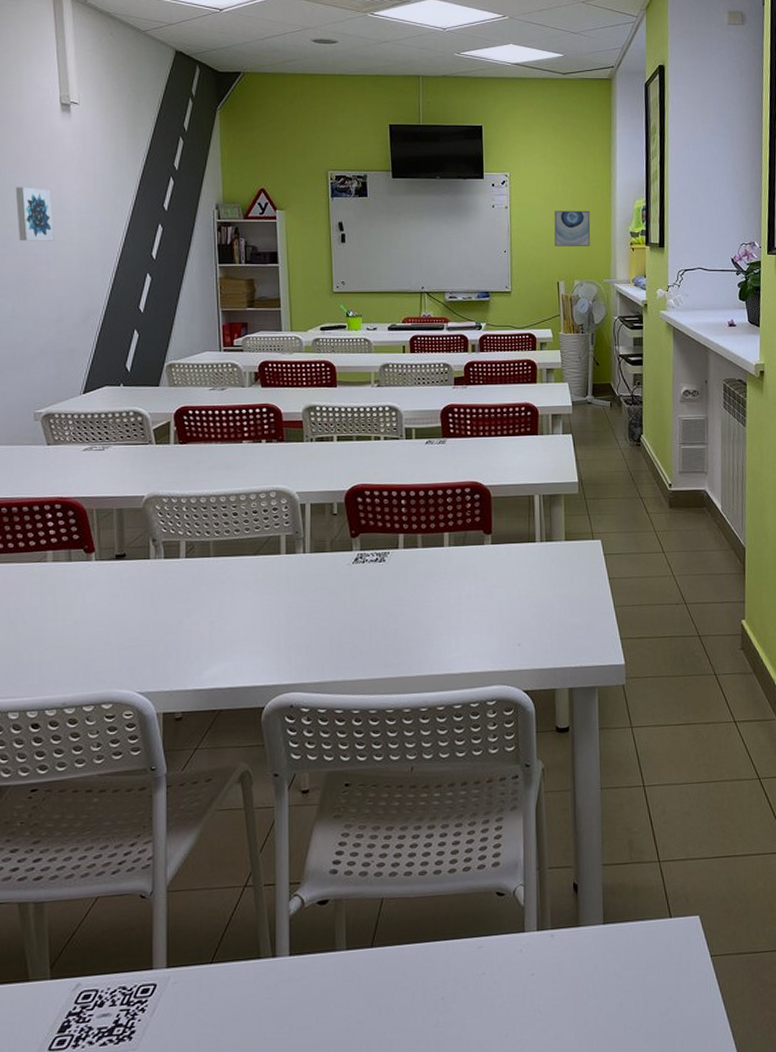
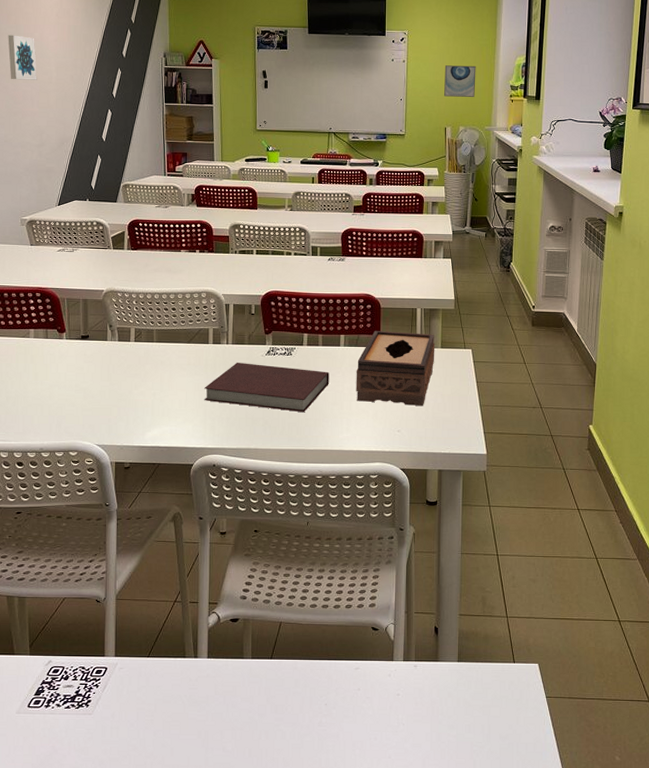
notebook: none [276,574,432,631] -> present [204,363,329,412]
tissue box: none [464,524,558,613] -> present [356,330,435,406]

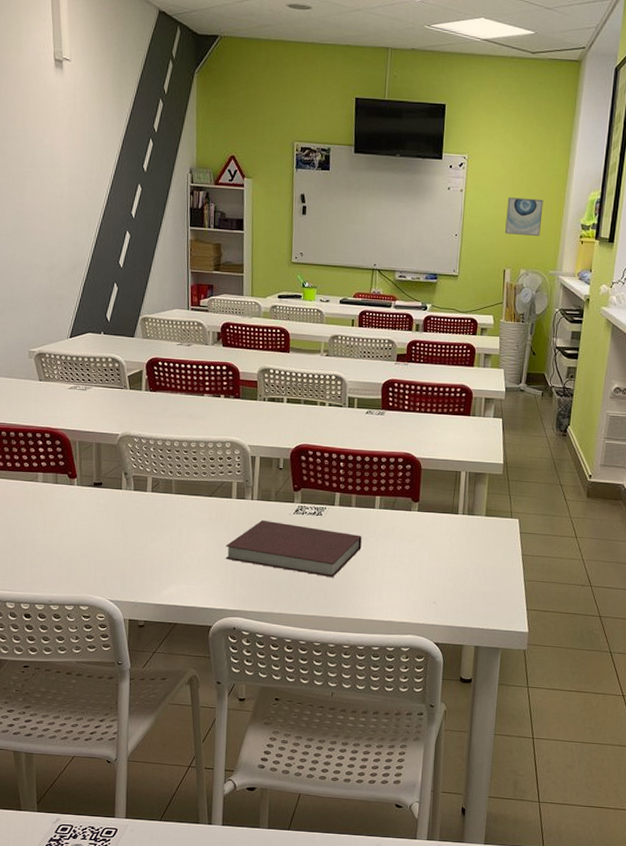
wall art: present [8,35,37,80] -> none [14,139,48,194]
tissue box: present [356,330,435,406] -> none [390,493,479,577]

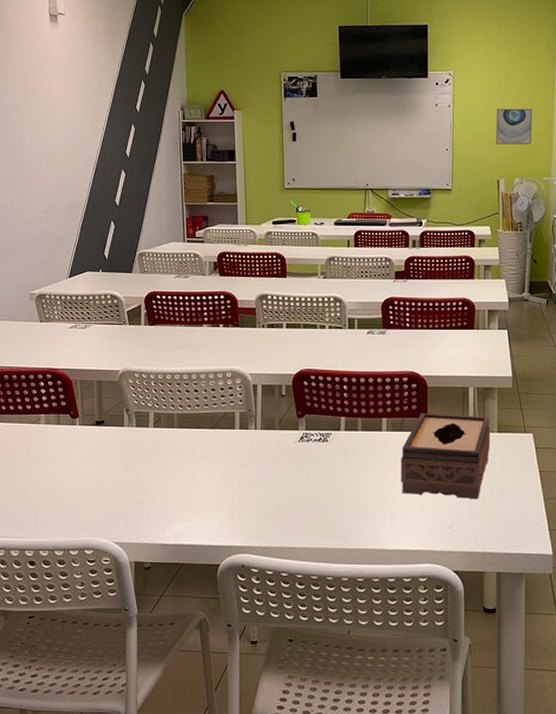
notebook: present [225,520,362,577] -> none [231,450,370,506]
tissue box: none [390,493,479,577] -> present [401,412,491,499]

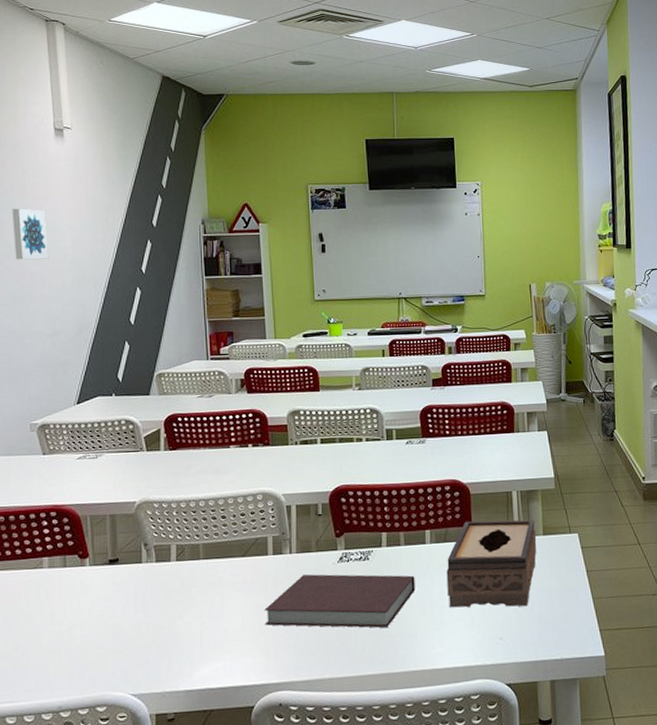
wall art: none [13,91,45,141] -> present [12,208,49,260]
notebook: none [231,450,370,506] -> present [264,574,415,628]
wall art: present [496,108,533,145] -> none [524,215,560,251]

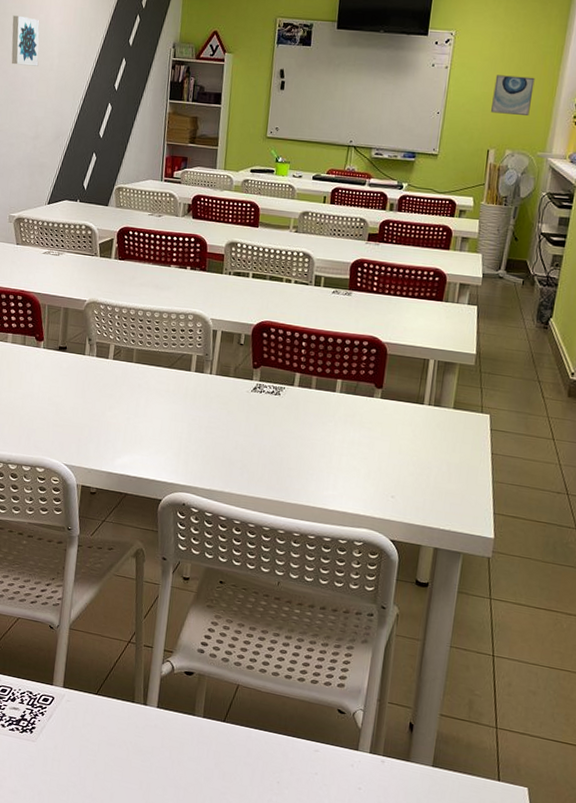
notebook: present [264,574,415,628] -> none [180,396,320,460]
tissue box: present [446,519,537,608] -> none [348,379,447,472]
wall art: none [524,215,560,251] -> present [491,75,535,115]

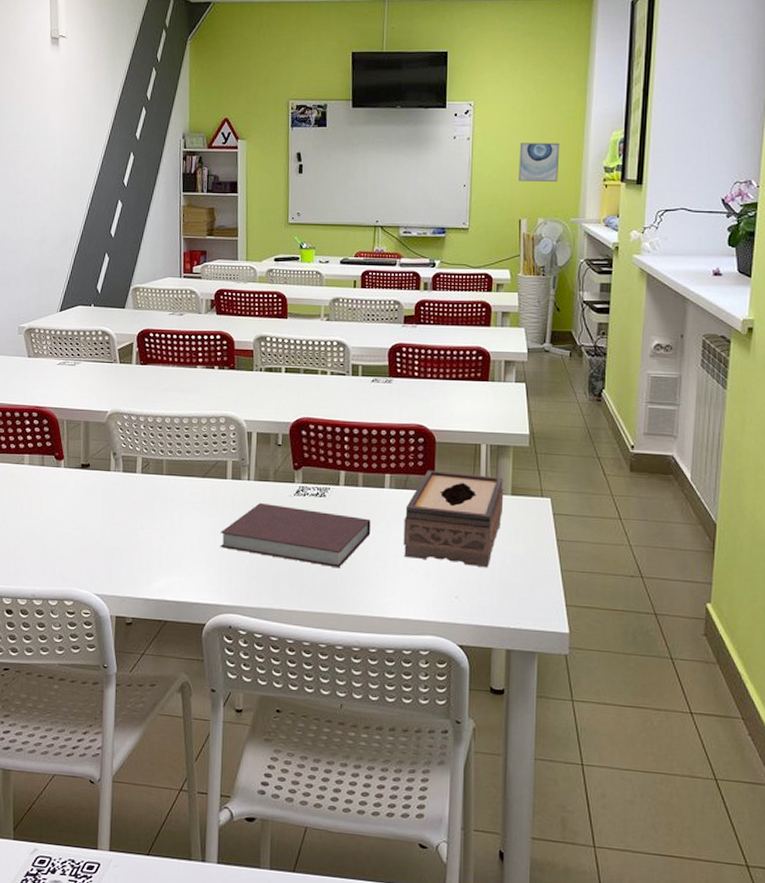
wall art: present [11,15,40,66] -> none [10,116,41,167]
notebook: none [180,396,320,460] -> present [220,503,371,567]
tissue box: none [348,379,447,472] -> present [403,470,504,567]

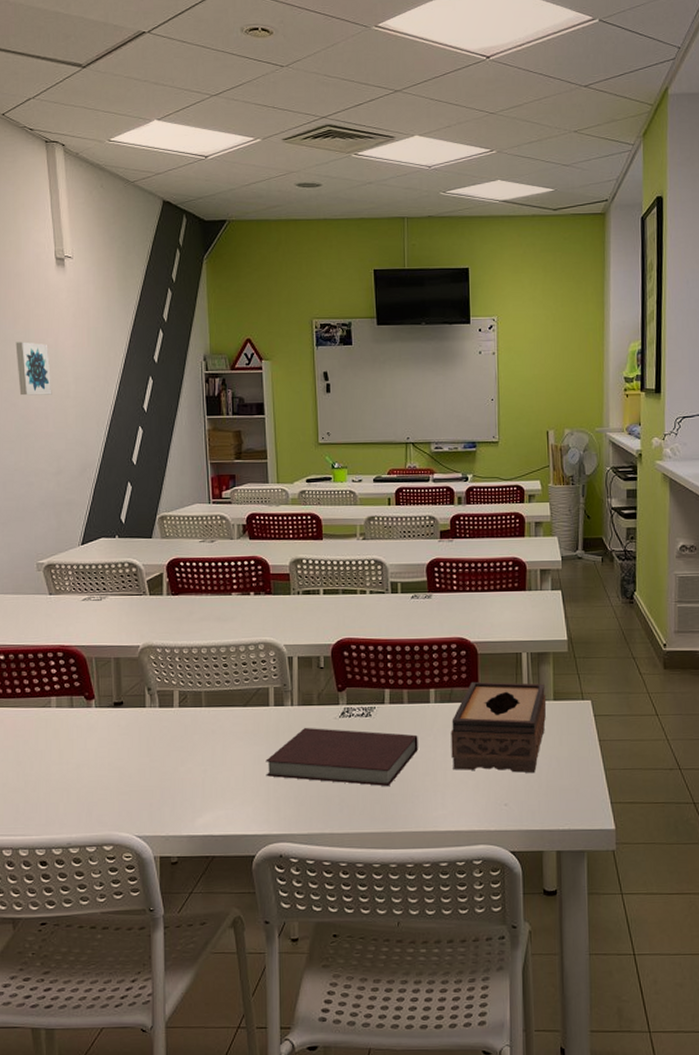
wall art: none [10,116,41,167] -> present [15,342,52,396]
wall art: present [519,142,560,182] -> none [543,355,582,394]

